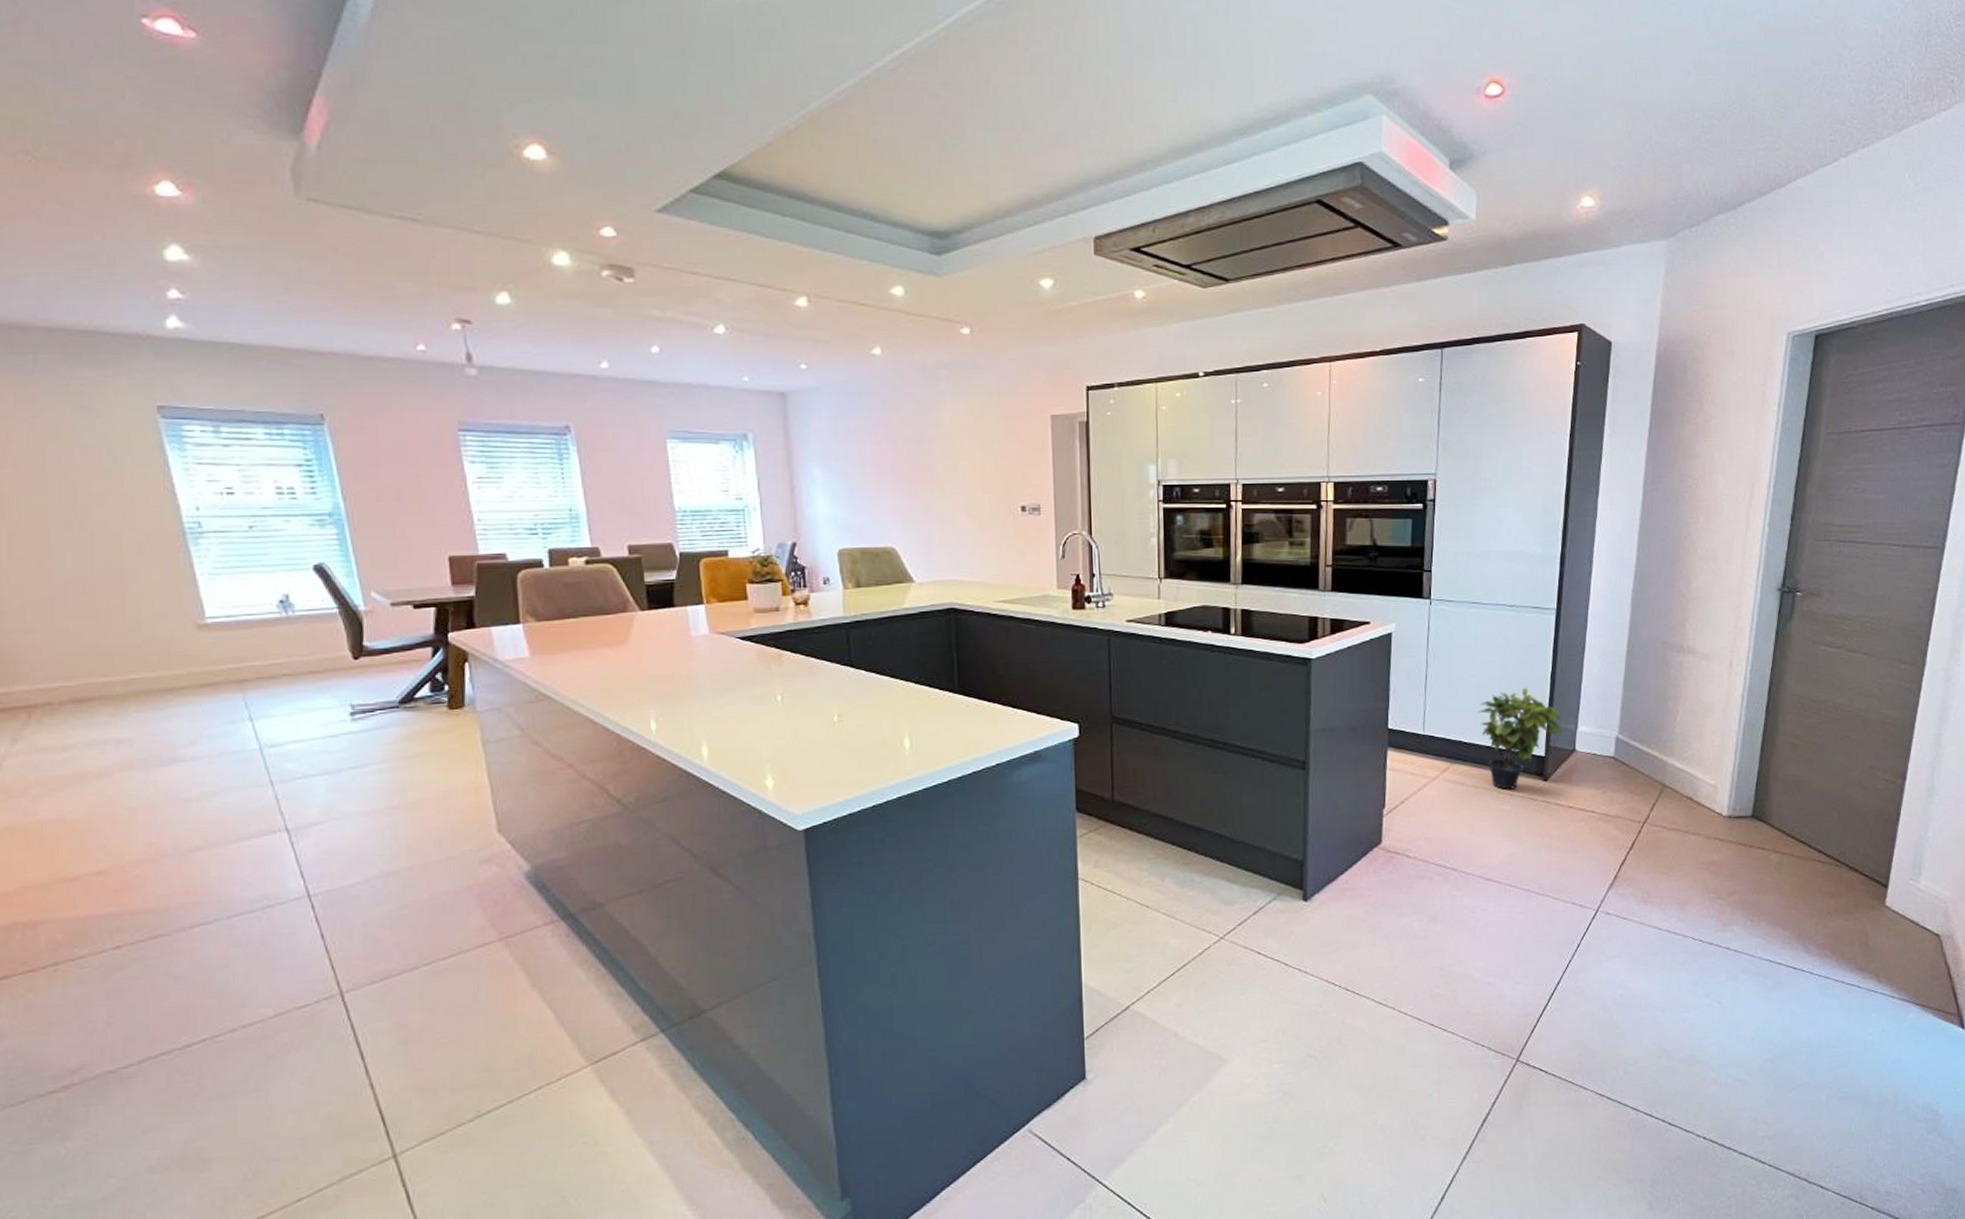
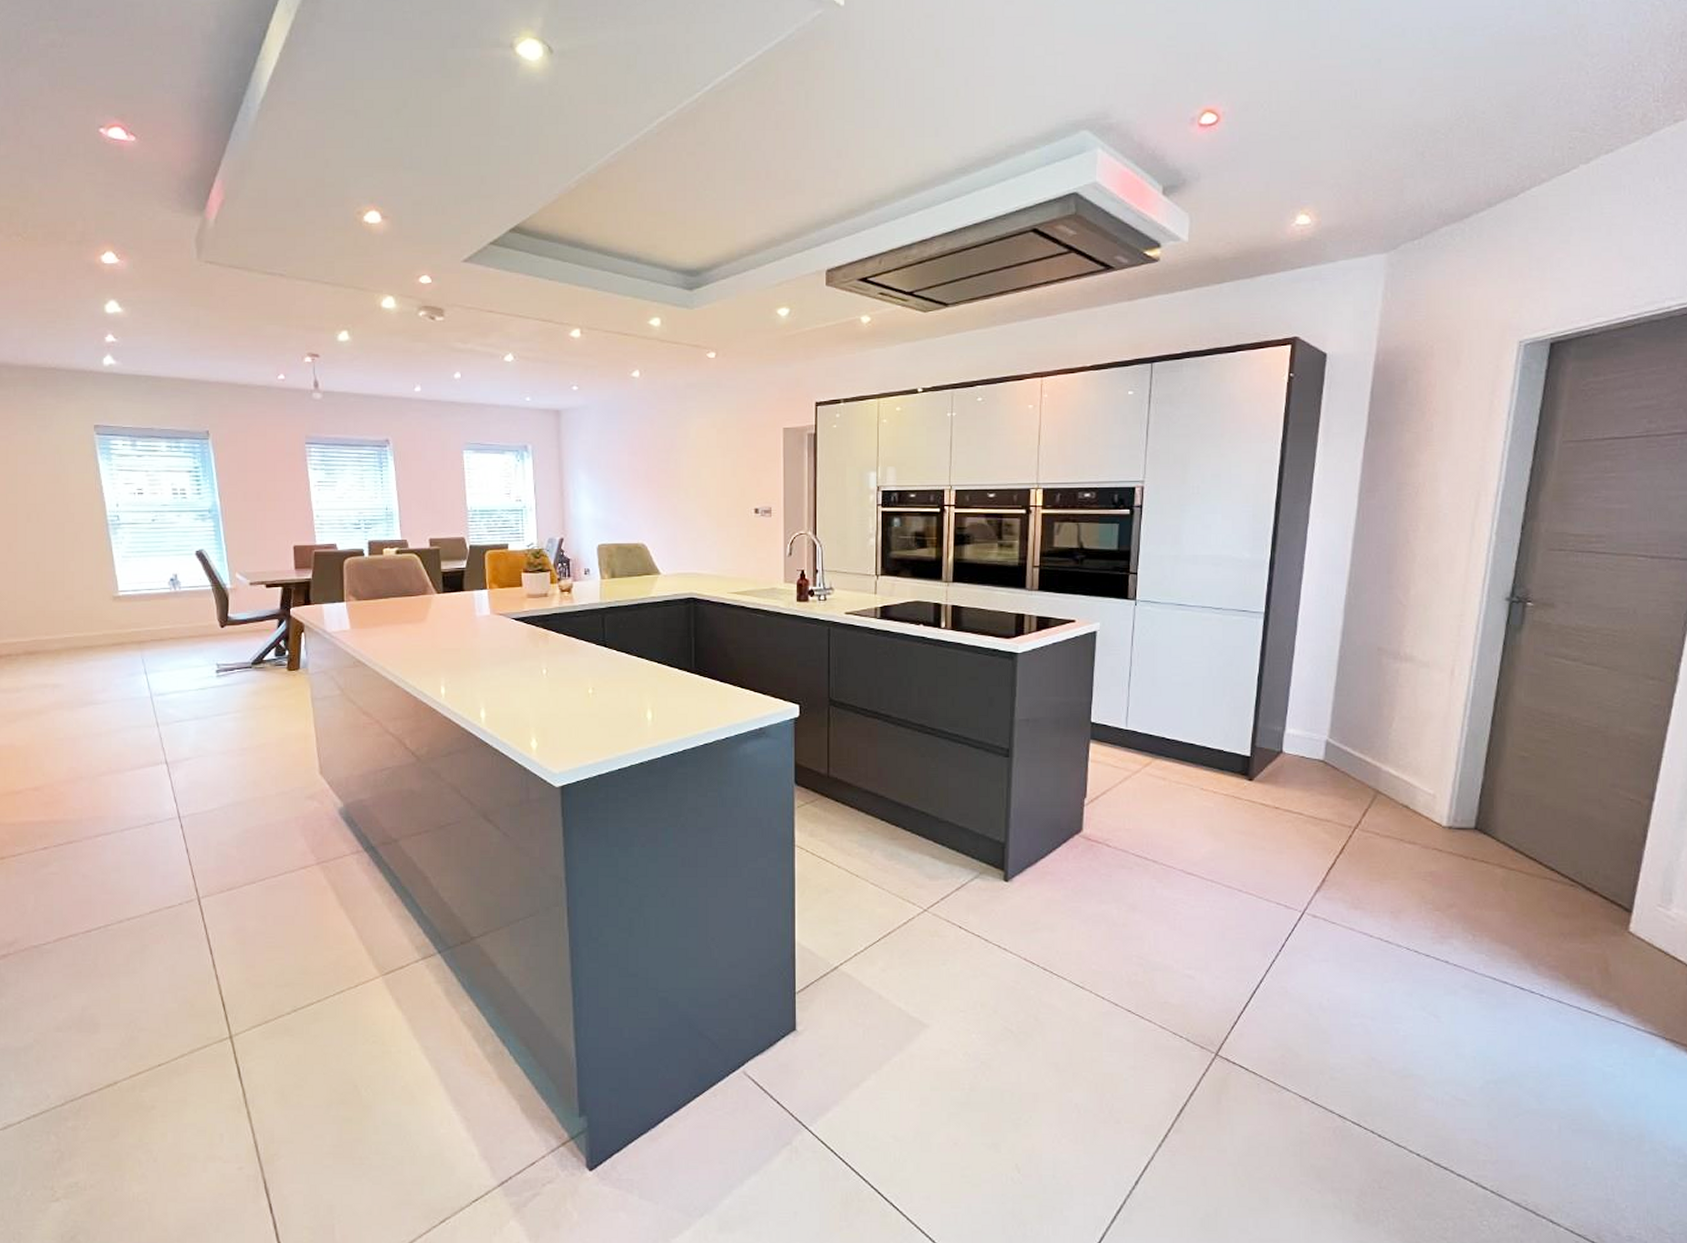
potted plant: present [1478,687,1562,790] -> none [1182,688,1268,787]

